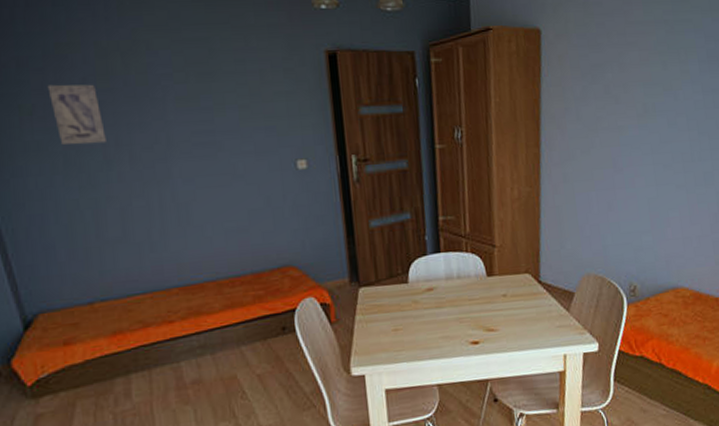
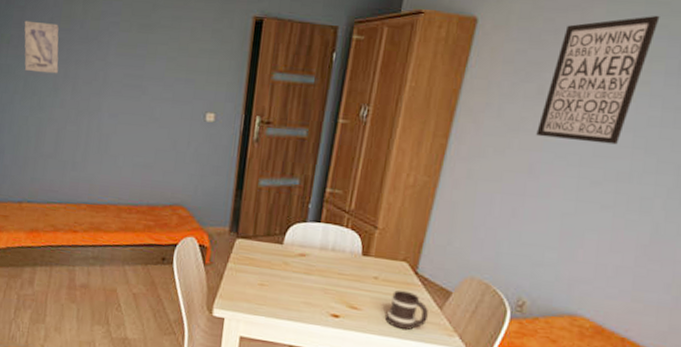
mug: none [521,301,559,340] -> present [385,290,428,331]
wall art: none [611,11,685,133] -> present [536,15,660,145]

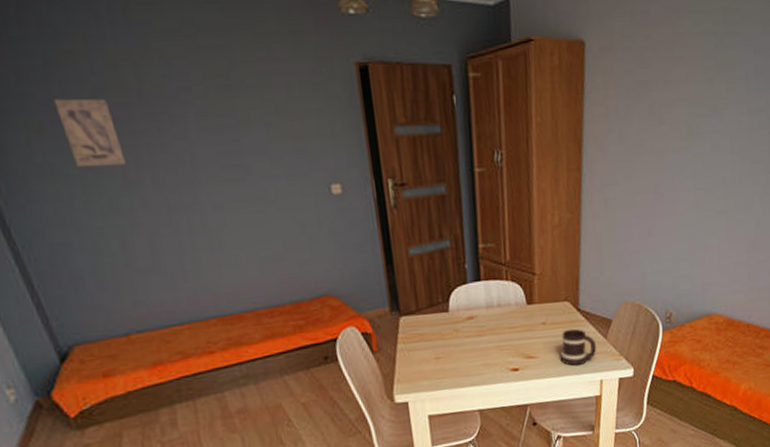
wall art: present [536,15,660,145] -> none [654,22,735,156]

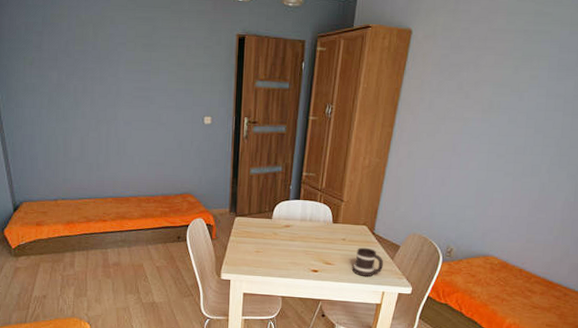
wall art: present [54,98,126,167] -> none [43,44,77,90]

